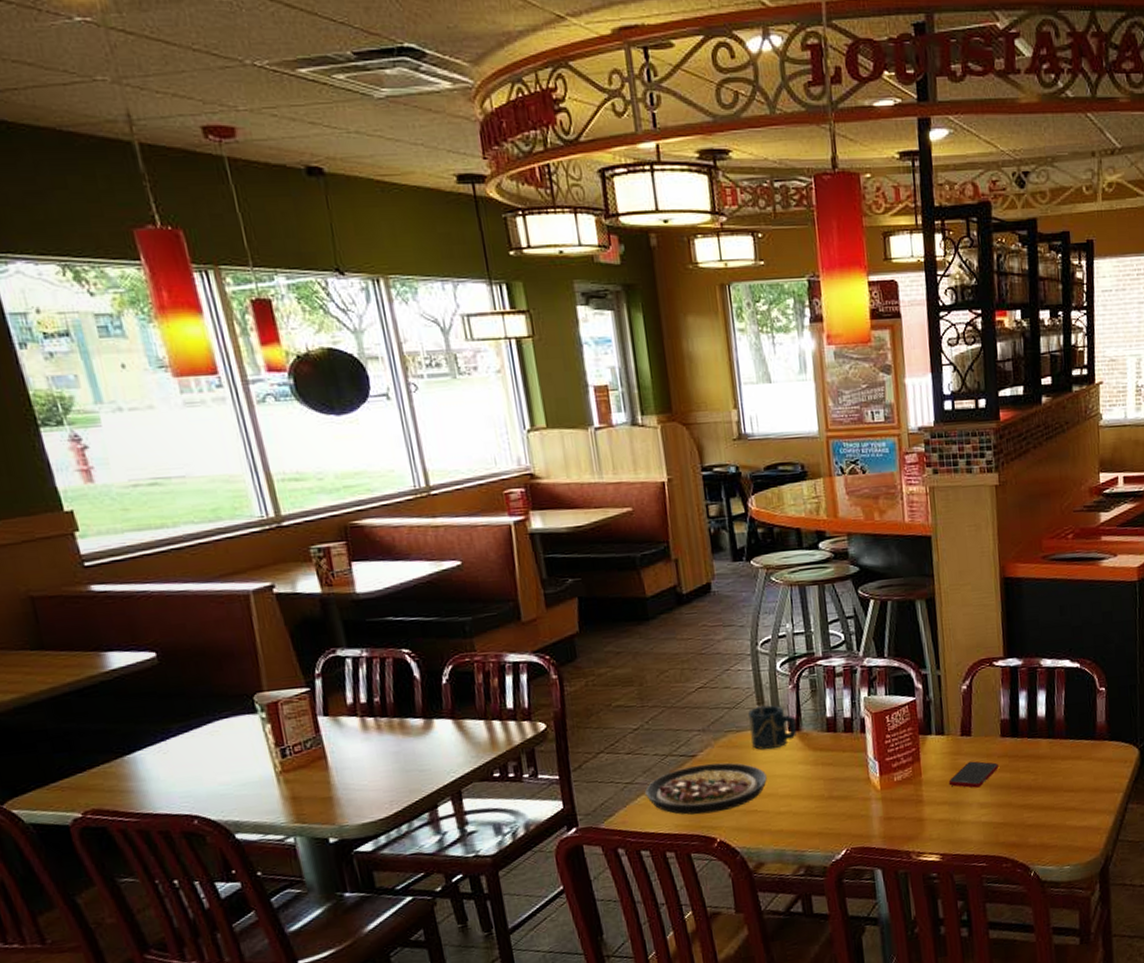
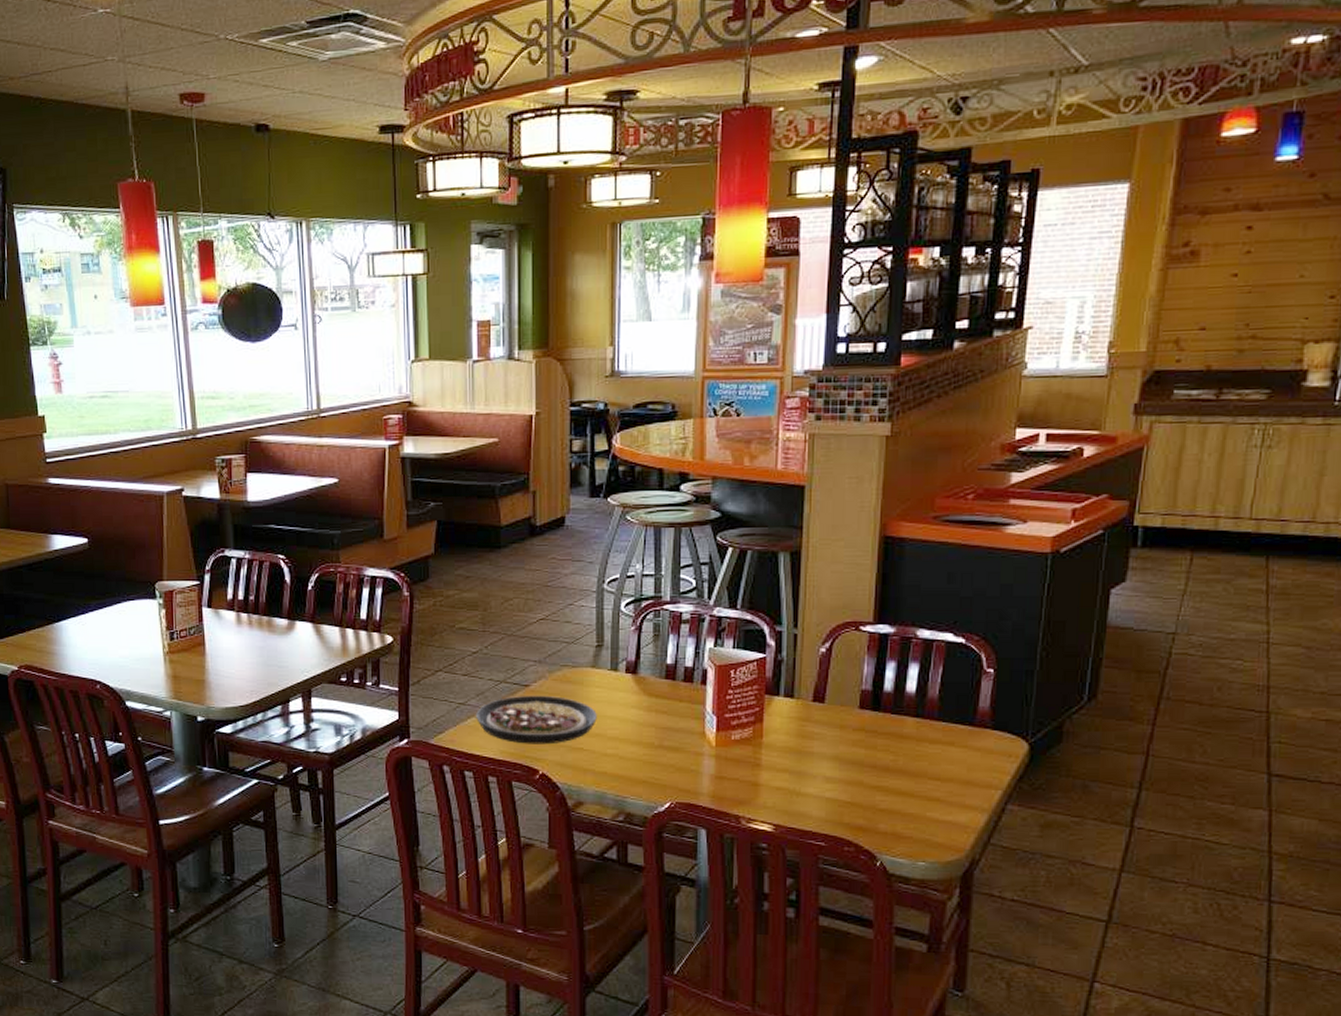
cup: present [748,704,797,750] -> none [587,643,634,689]
cell phone: present [948,761,999,788] -> none [792,730,854,760]

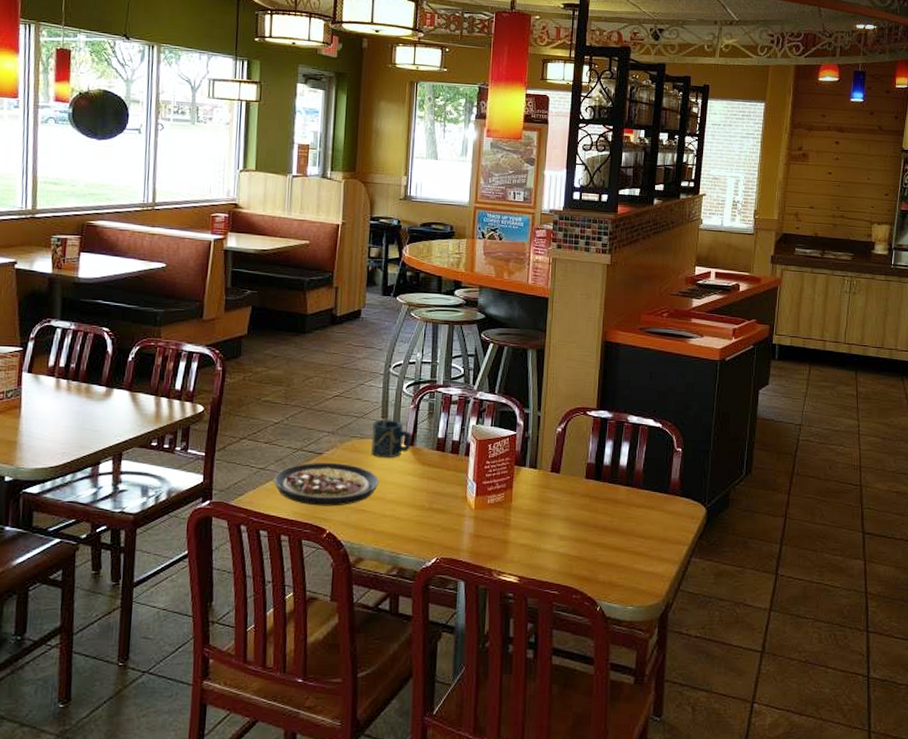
cup: none [587,643,634,689] -> present [371,418,412,458]

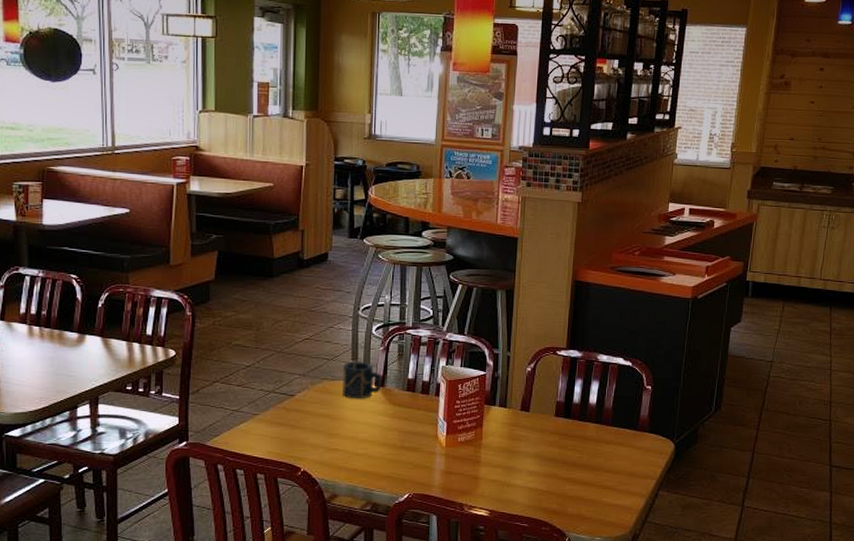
plate: present [274,462,379,506] -> none [248,403,351,446]

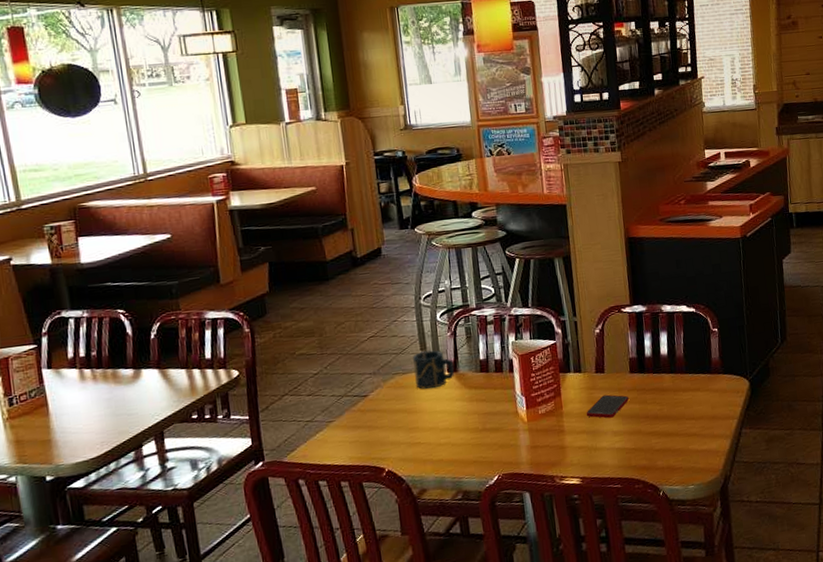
cell phone: none [504,434,551,457] -> present [586,394,629,419]

